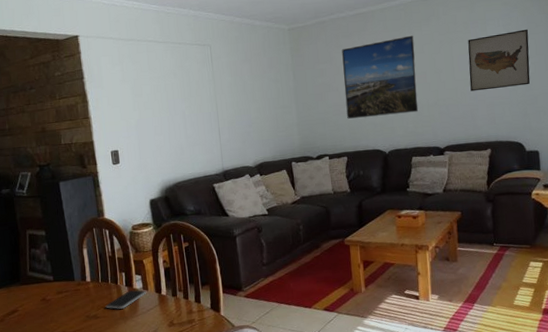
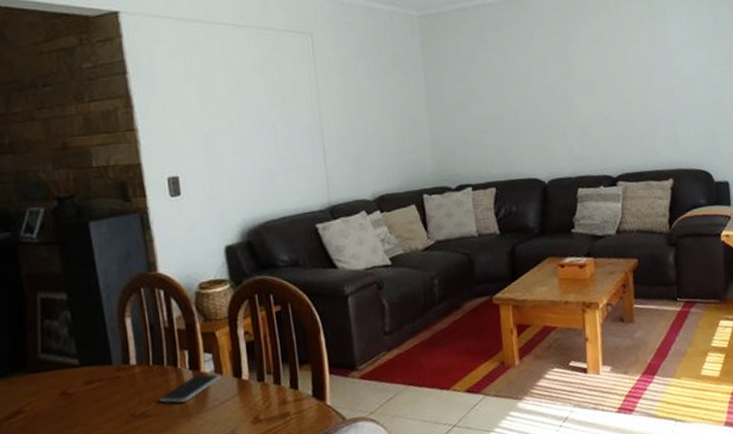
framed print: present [341,35,419,119] -> none [488,31,586,138]
wall art: present [468,29,531,92] -> none [645,30,719,106]

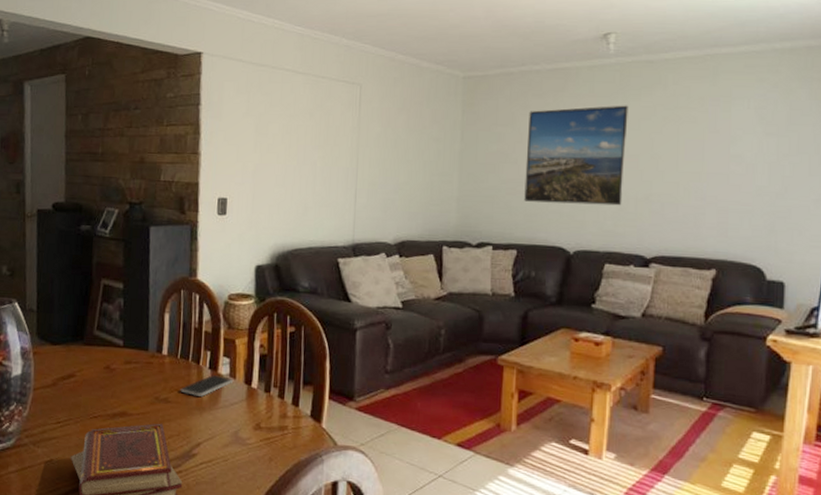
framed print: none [488,31,586,138] -> present [524,105,628,206]

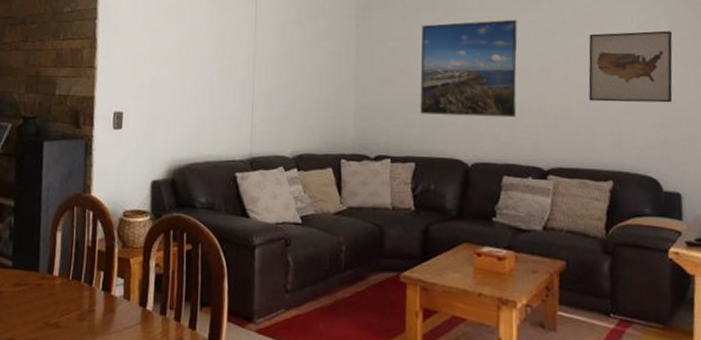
smartphone: present [180,374,233,397] -> none [71,296,127,320]
wall art: none [698,117,790,192] -> present [588,30,673,103]

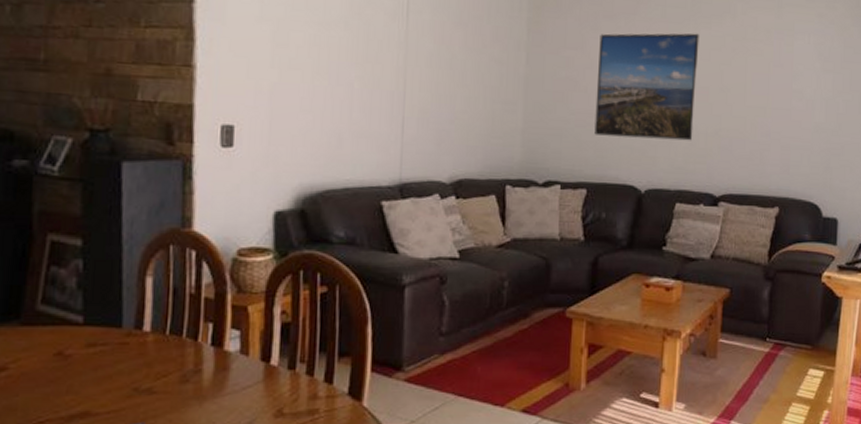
wall art: present [588,30,673,103] -> none [763,53,844,129]

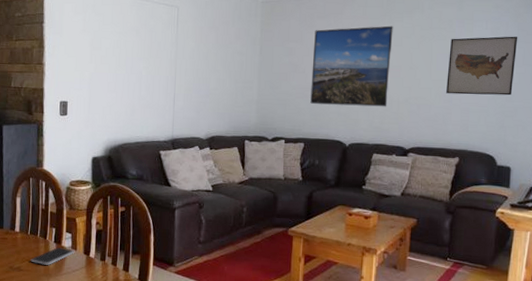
smartphone: none [170,352,245,382] -> present [30,246,74,265]
wall art: none [763,53,844,129] -> present [446,36,518,96]

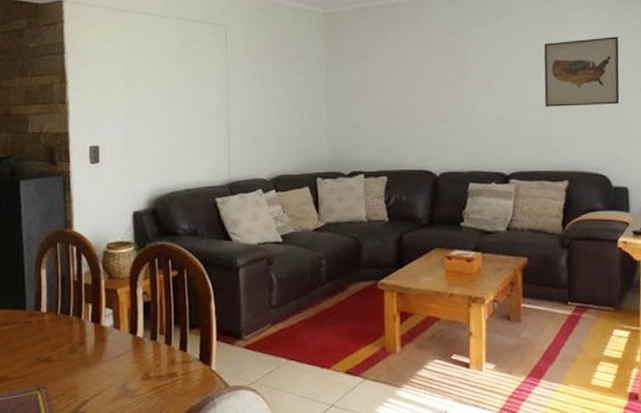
smartphone: present [30,246,74,265] -> none [62,327,117,352]
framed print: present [310,25,393,107] -> none [388,33,480,129]

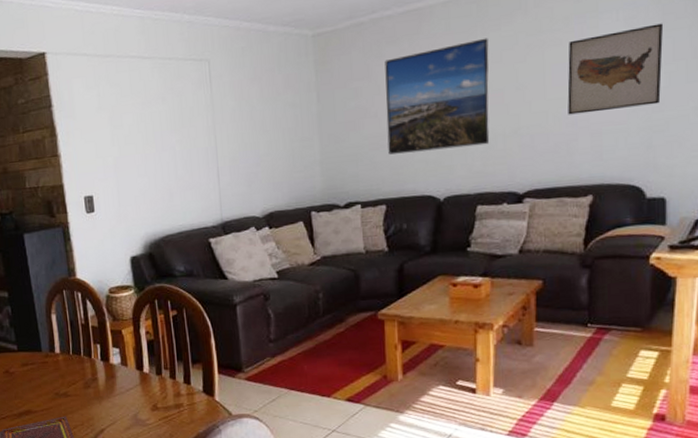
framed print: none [388,33,480,129] -> present [385,37,490,155]

